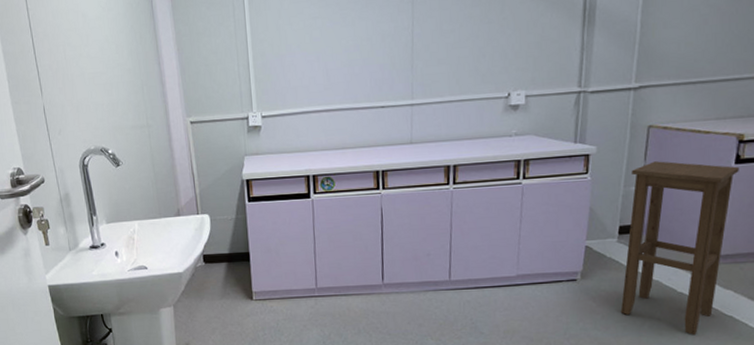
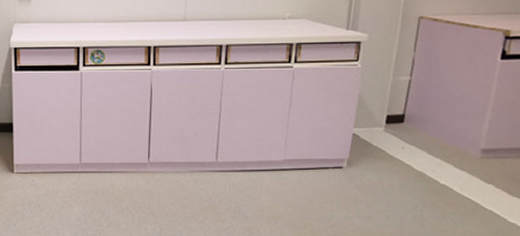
stool: present [620,161,739,336] -> none [384,52,504,229]

